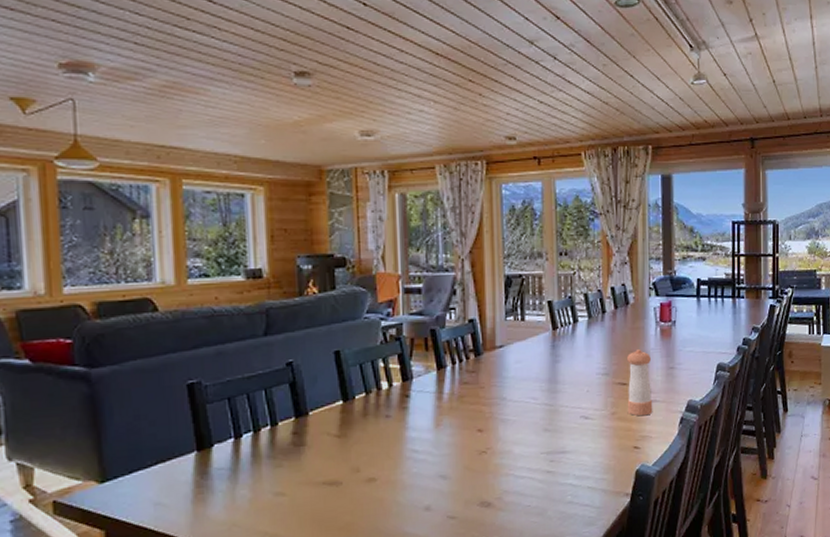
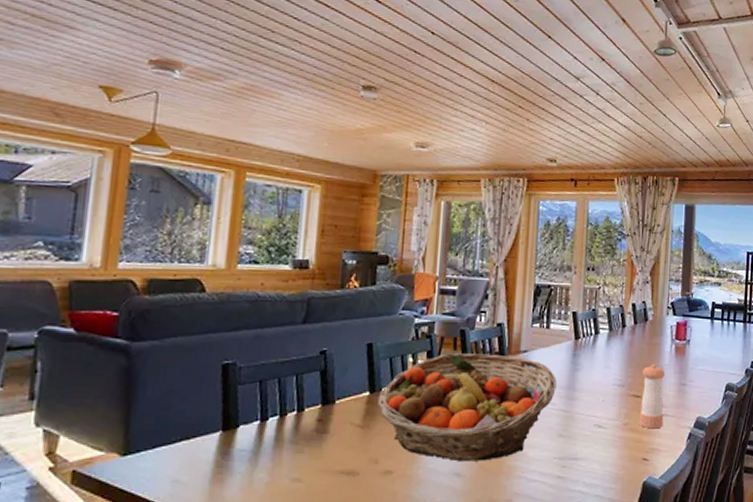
fruit basket: none [351,352,537,464] -> present [376,353,557,462]

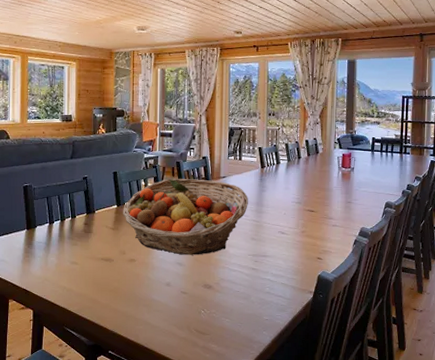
pepper shaker: present [639,365,665,429] -> none [314,187,334,236]

